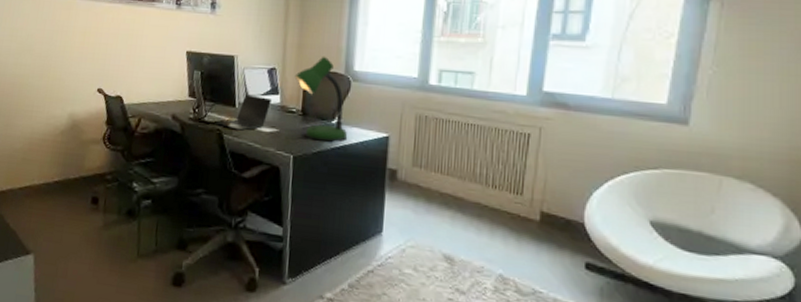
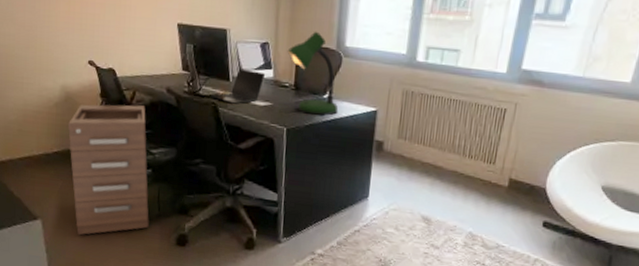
filing cabinet: none [69,132,150,273] -> present [68,104,149,236]

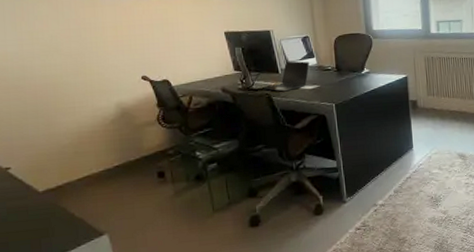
filing cabinet: present [68,104,149,236] -> none [127,107,221,241]
desk lamp: present [287,31,339,116] -> none [325,21,376,89]

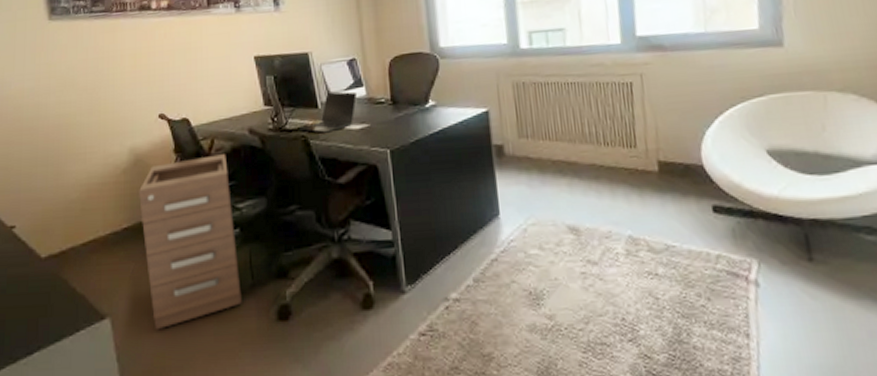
filing cabinet: none [127,107,221,241] -> present [139,154,242,331]

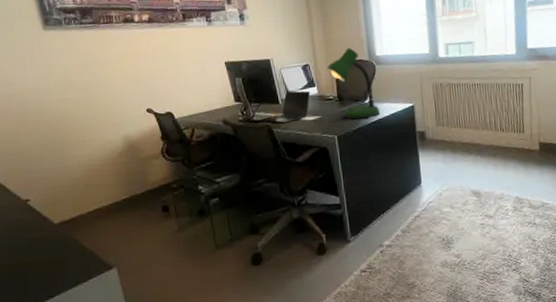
filing cabinet: present [139,154,242,331] -> none [134,140,223,276]
desk lamp: none [377,37,445,129] -> present [326,47,380,120]

